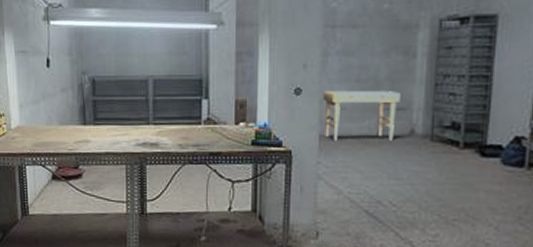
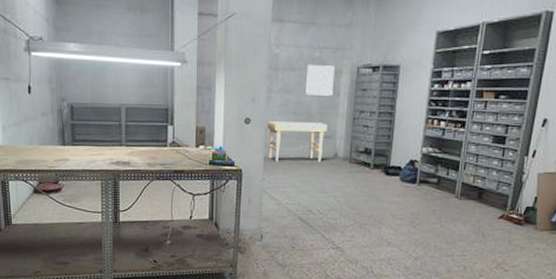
wall art: none [371,18,409,57] -> present [306,64,334,96]

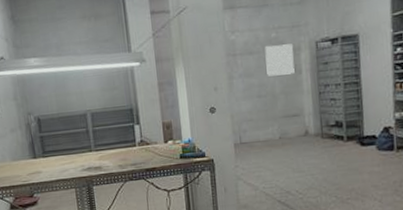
desk: present [267,121,327,162] -> none [232,102,294,147]

